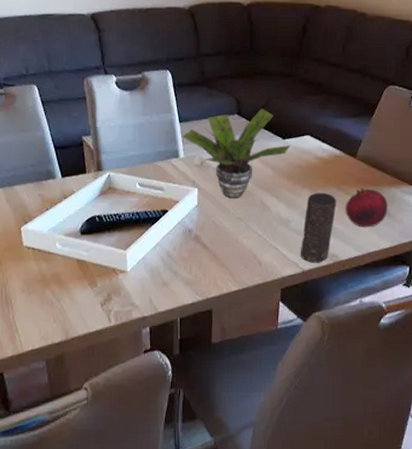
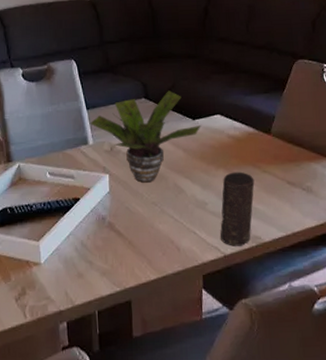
fruit: present [345,188,388,227] -> none [263,165,310,206]

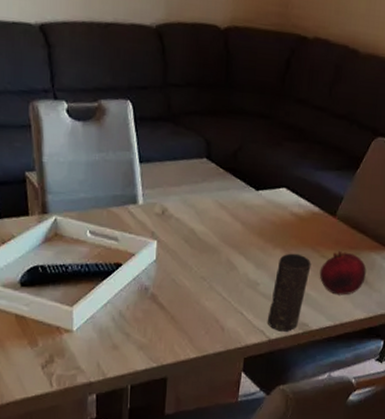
potted plant: present [89,90,201,184] -> none [141,153,264,256]
fruit: none [263,165,310,206] -> present [319,251,366,295]

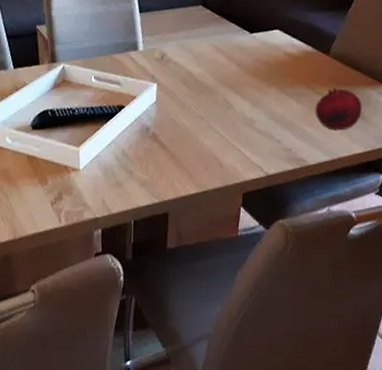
candle: present [268,253,311,332] -> none [265,91,307,167]

